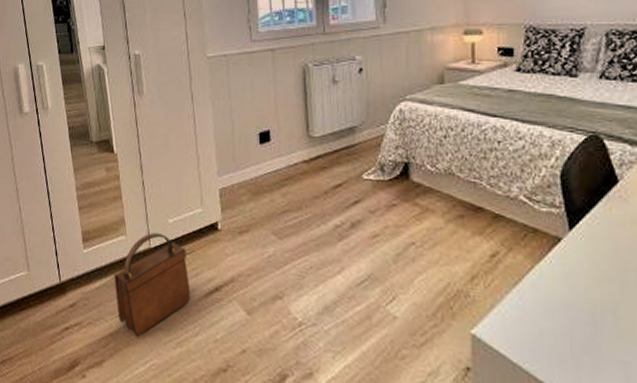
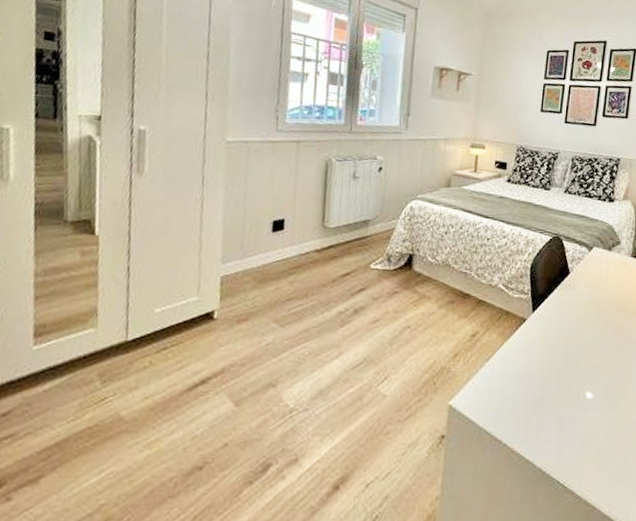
handbag: present [114,232,191,337] -> none [70,323,172,443]

